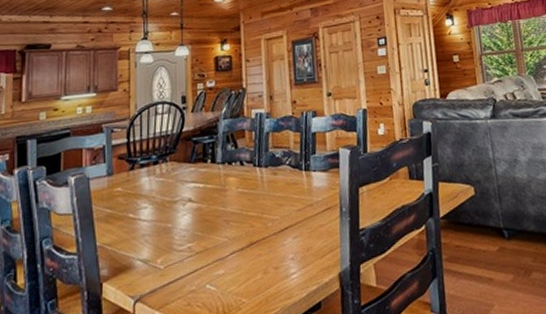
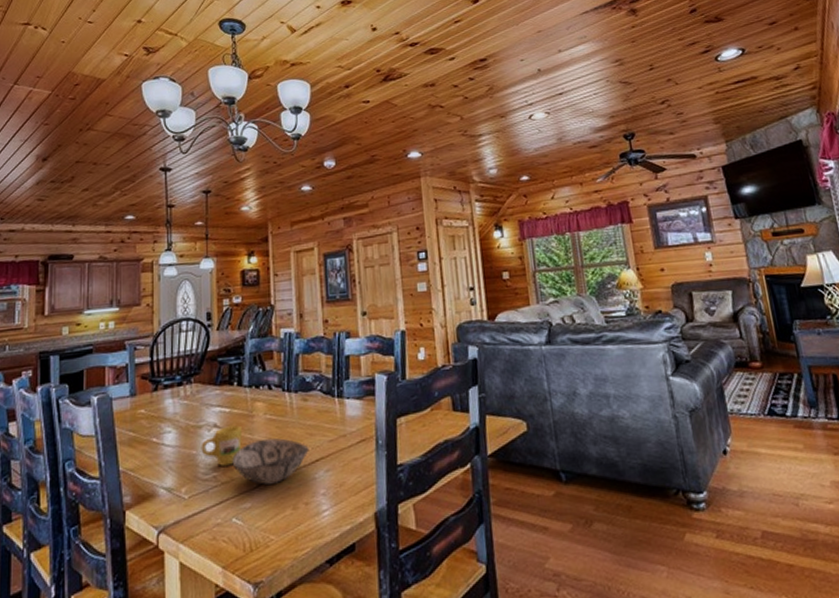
mug: none [176,199,215,238] -> present [201,425,242,466]
decorative bowl: none [206,209,279,253] -> present [232,438,309,486]

